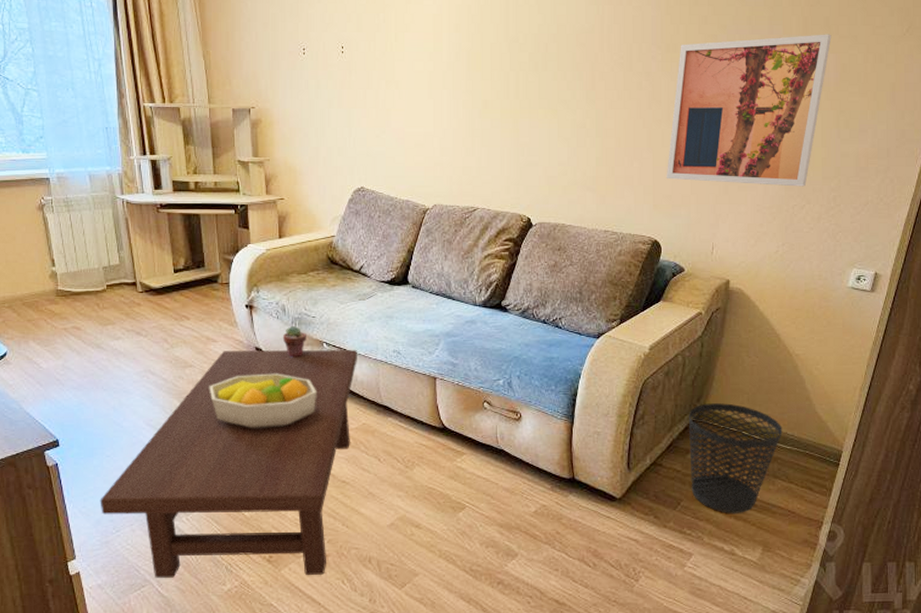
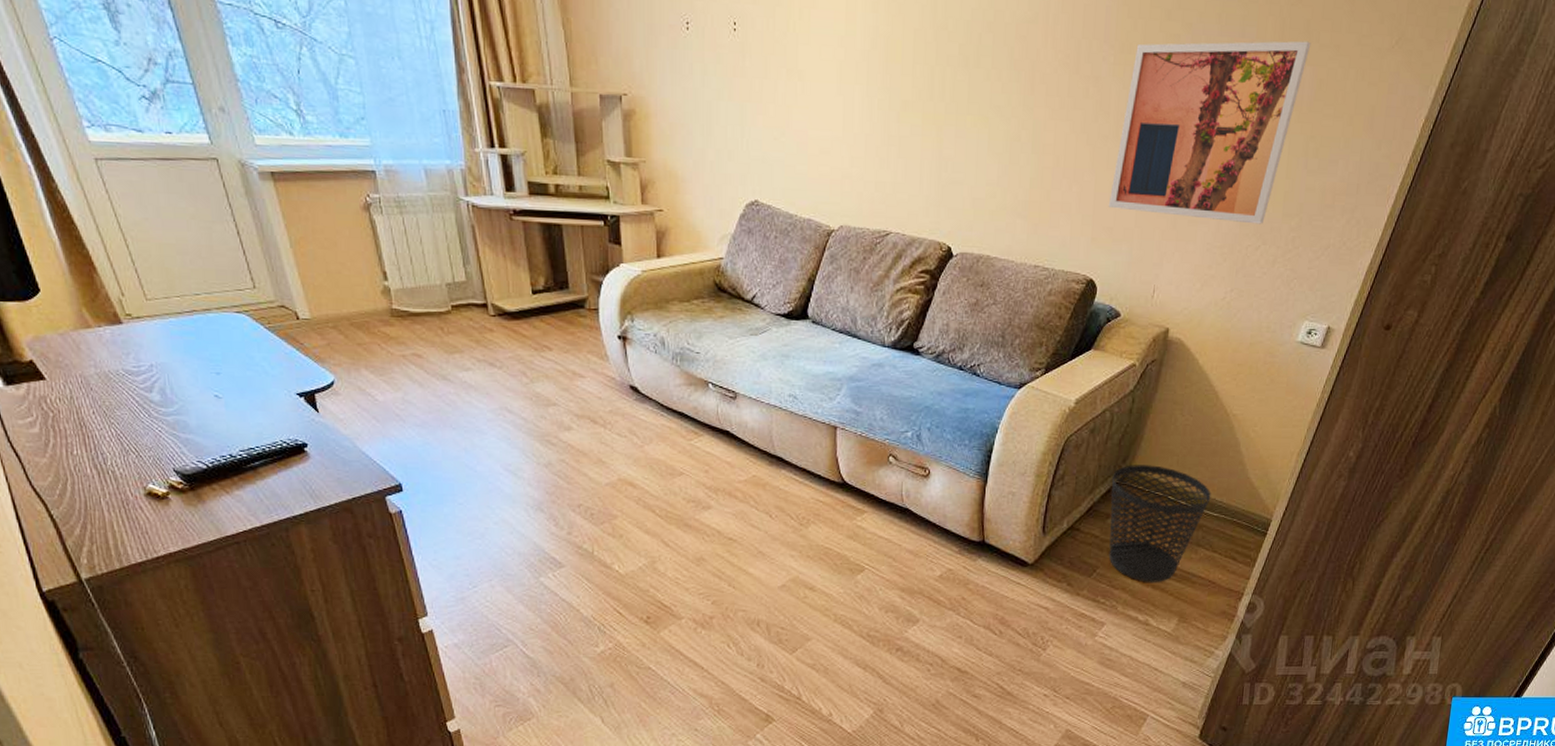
coffee table: present [100,349,357,578] -> none [452,388,748,638]
fruit bowl: present [209,373,316,428] -> none [576,416,700,478]
potted succulent: present [282,326,306,358] -> none [661,362,689,399]

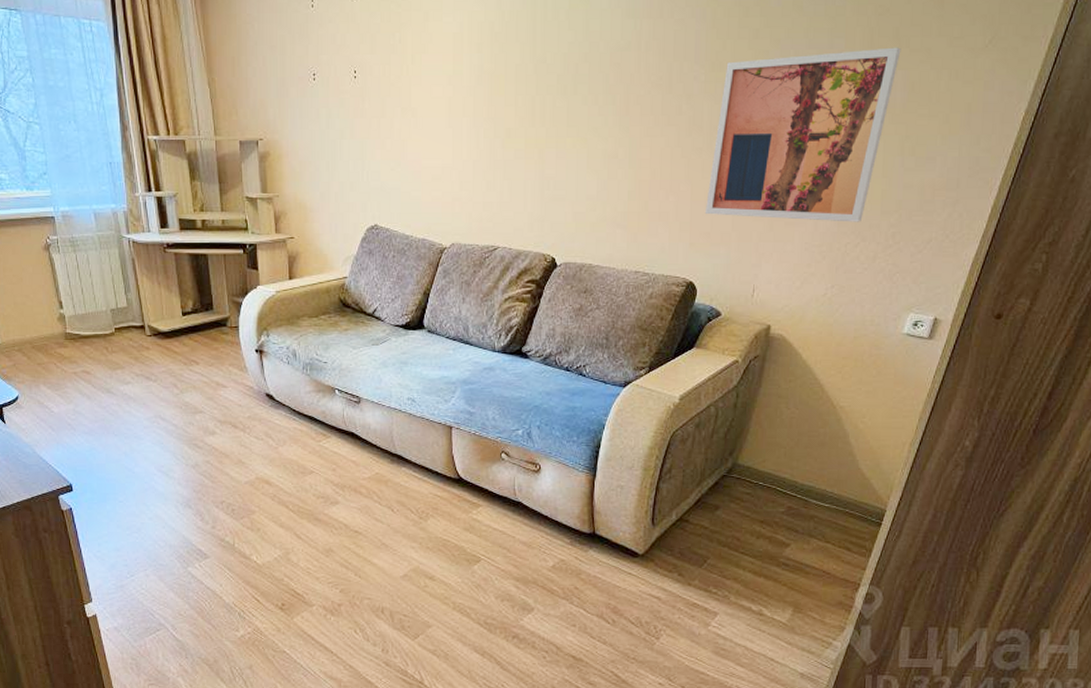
wastebasket: present [1108,465,1211,582] -> none [719,457,821,573]

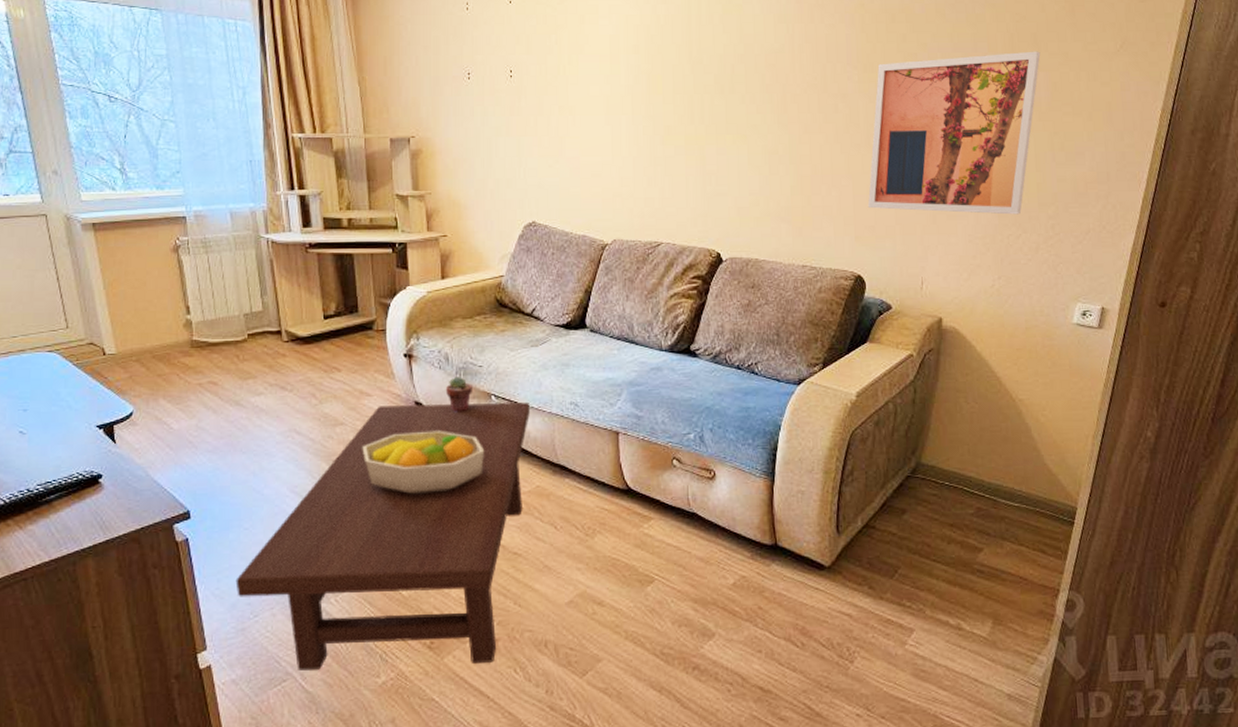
coffee table: none [114,396,370,624] -> present [235,403,530,670]
fruit bowl: none [219,420,328,476] -> present [362,431,484,494]
potted succulent: none [293,372,318,404] -> present [445,377,472,412]

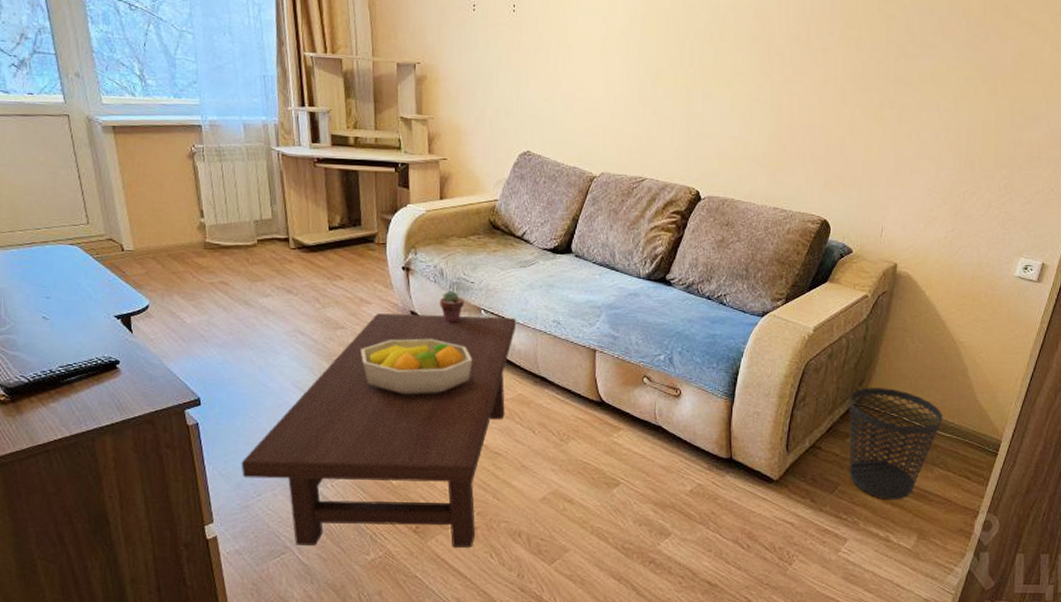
wall art: present [867,51,1041,215] -> none [838,19,1011,173]
wastebasket: none [902,456,1009,582] -> present [849,387,943,500]

